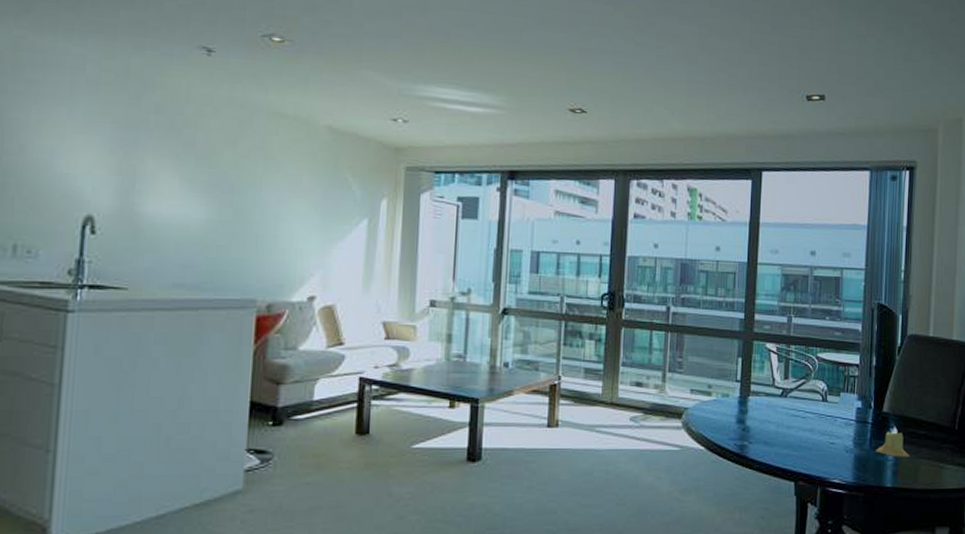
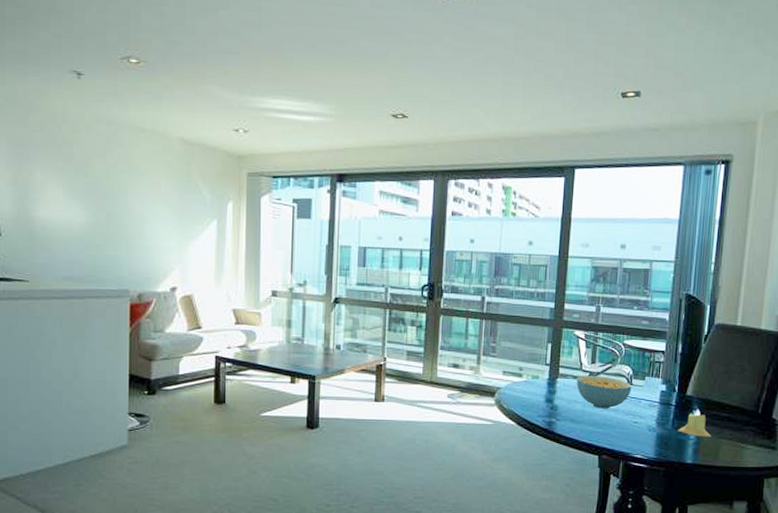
cereal bowl: none [768,393,827,429] -> present [576,375,632,409]

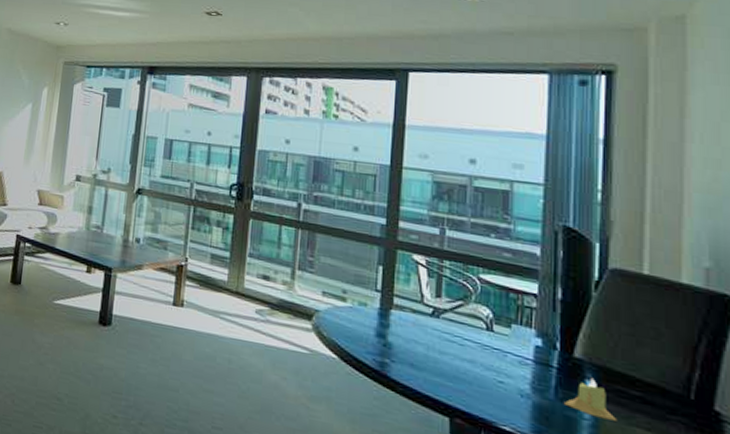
cereal bowl: present [576,375,632,409] -> none [416,310,493,358]

